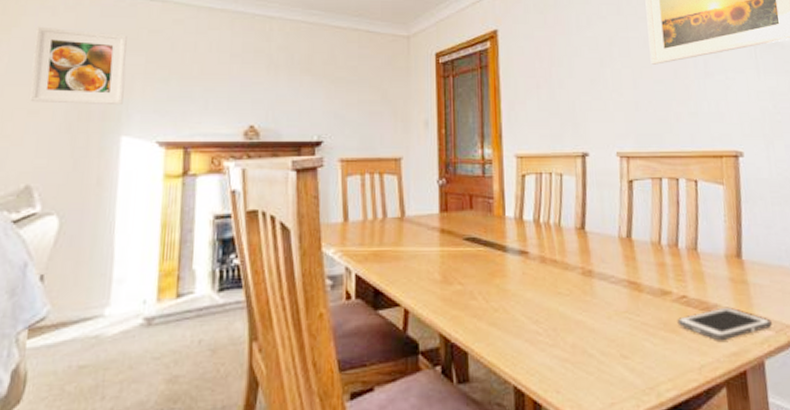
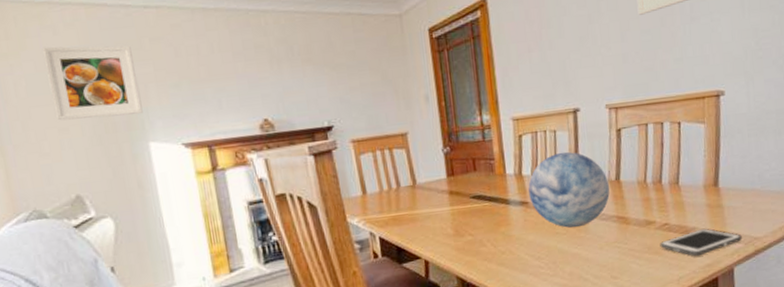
decorative orb: none [529,199,620,288] -> present [528,151,610,228]

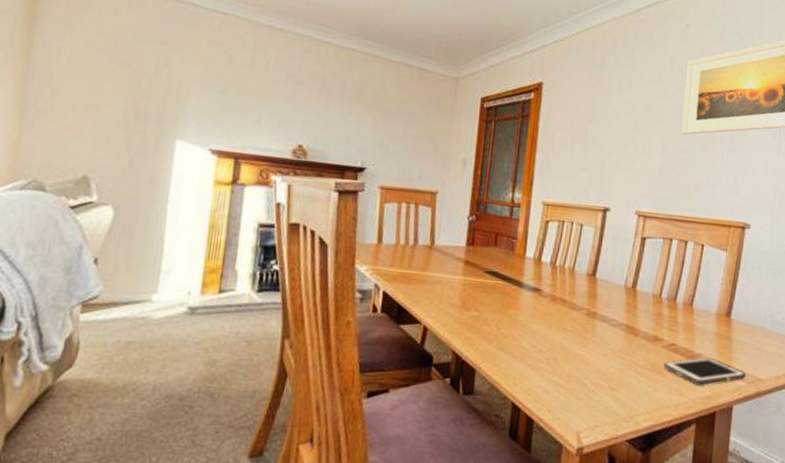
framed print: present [43,46,143,121] -> none [90,23,187,110]
decorative orb: present [528,151,610,228] -> none [543,247,625,327]

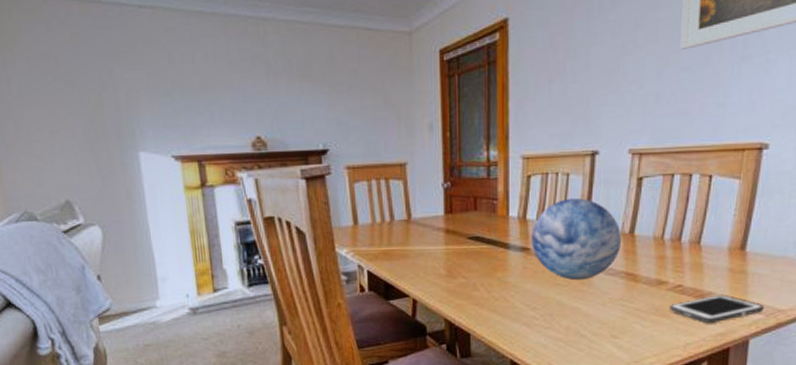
decorative orb: none [543,247,625,327] -> present [532,197,621,280]

